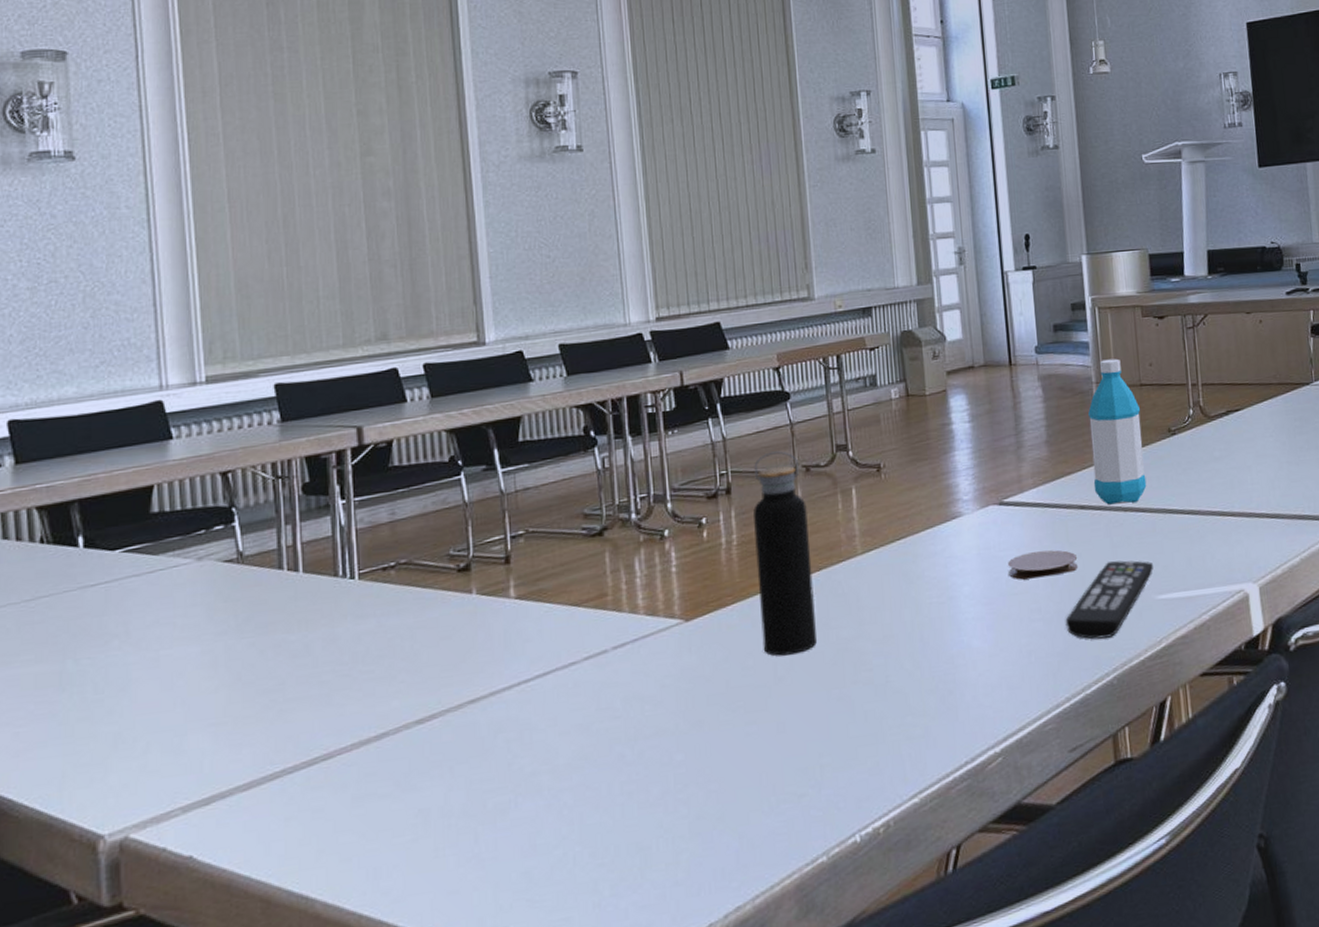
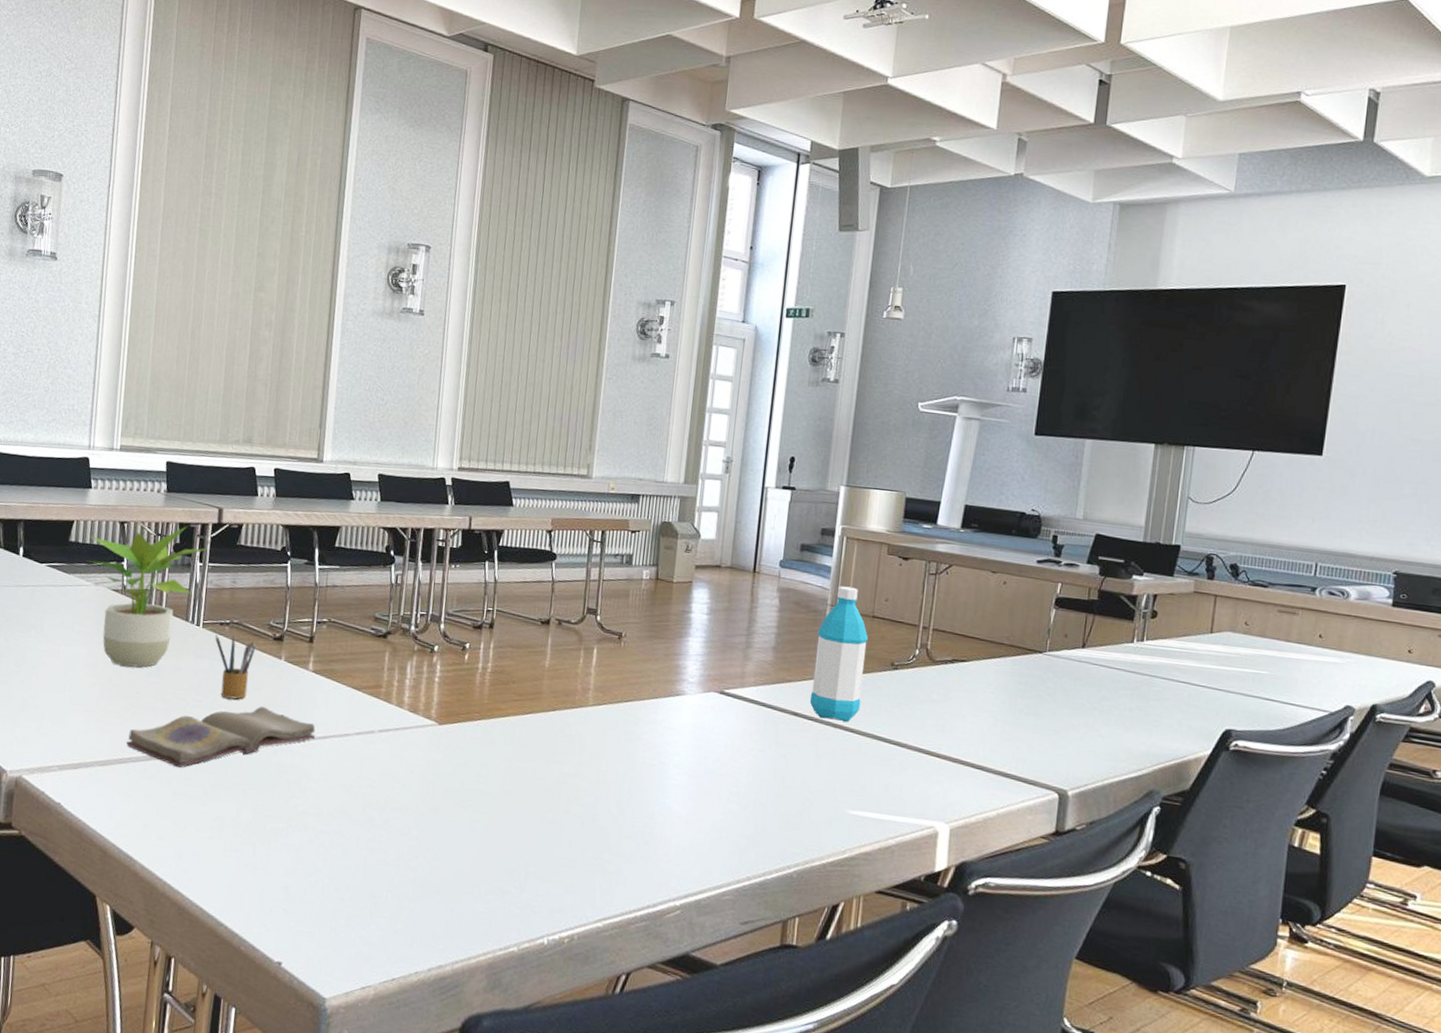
potted plant: none [180,458,353,655] -> present [86,526,210,668]
diary: none [276,656,534,764] -> present [126,706,316,768]
pencil box: none [378,580,436,660] -> present [215,635,257,699]
water bottle: present [753,451,817,656] -> none [496,601,554,775]
coaster: present [1008,549,1079,580] -> none [717,741,782,769]
remote control: present [1065,560,1153,639] -> none [759,768,851,836]

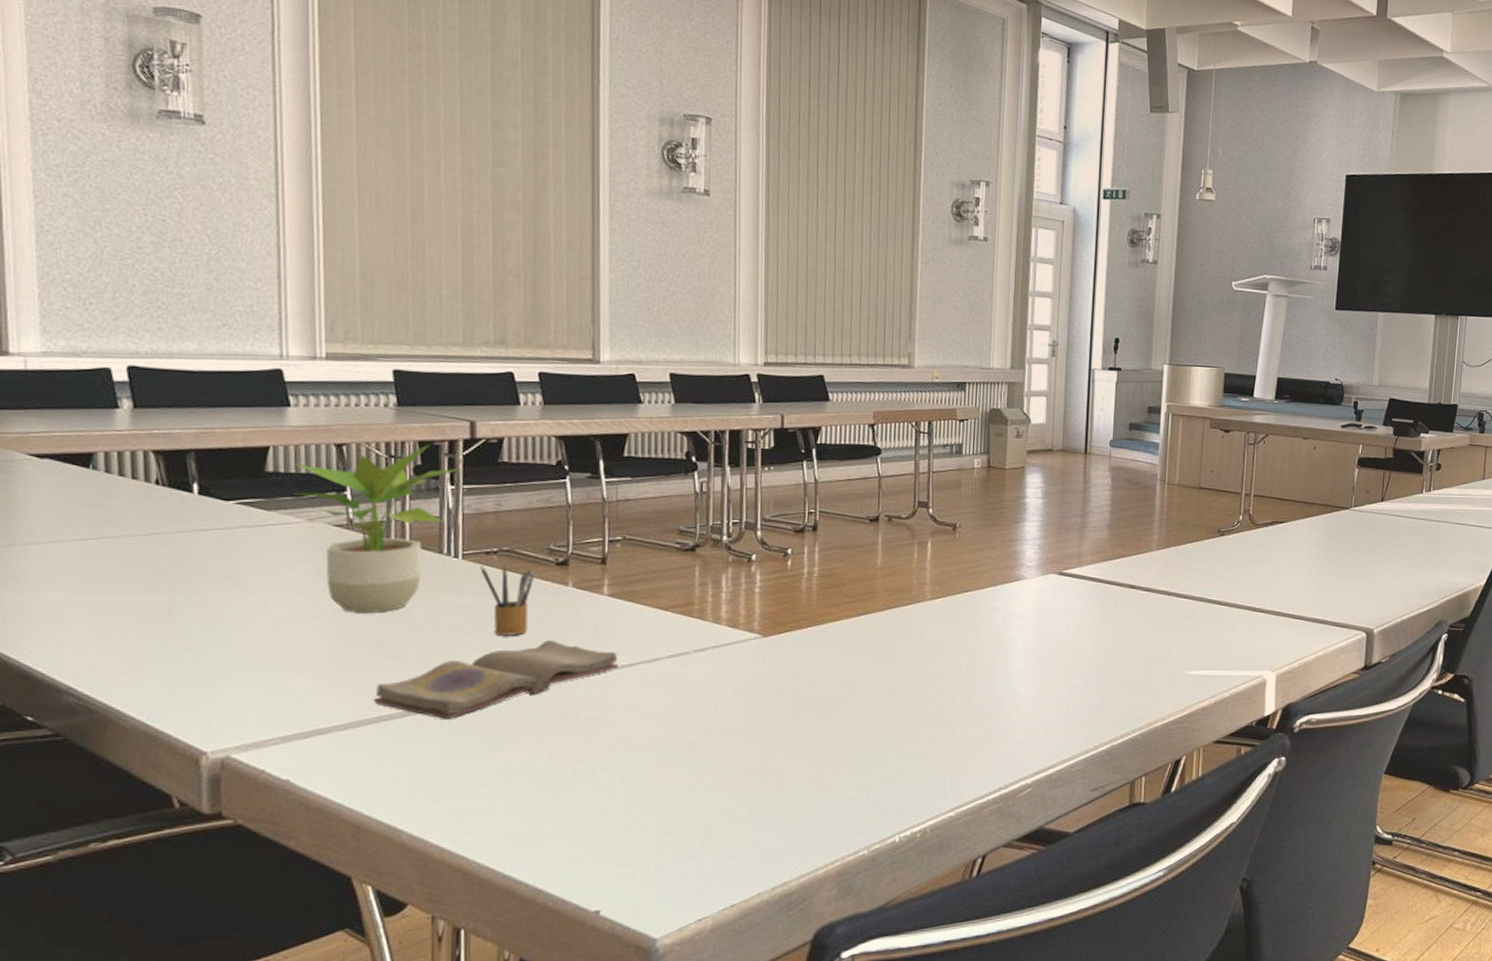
water bottle: present [809,586,869,722] -> none [1145,461,1197,589]

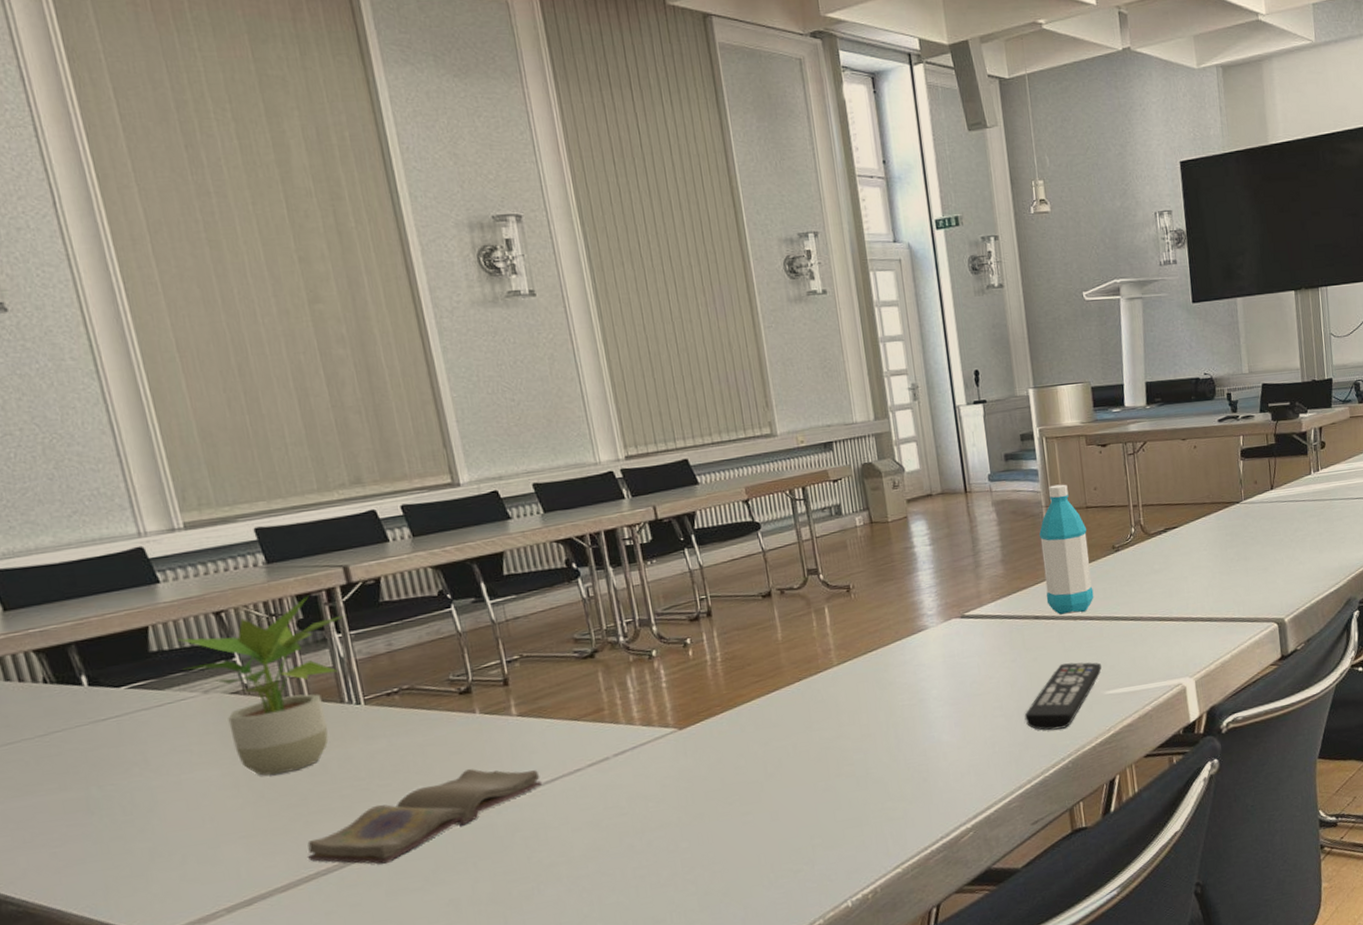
pencil box: present [480,565,535,636] -> none [384,703,445,774]
remote control: none [1103,637,1187,700] -> present [1024,662,1102,730]
water bottle: none [1145,461,1197,589] -> present [1039,484,1094,615]

